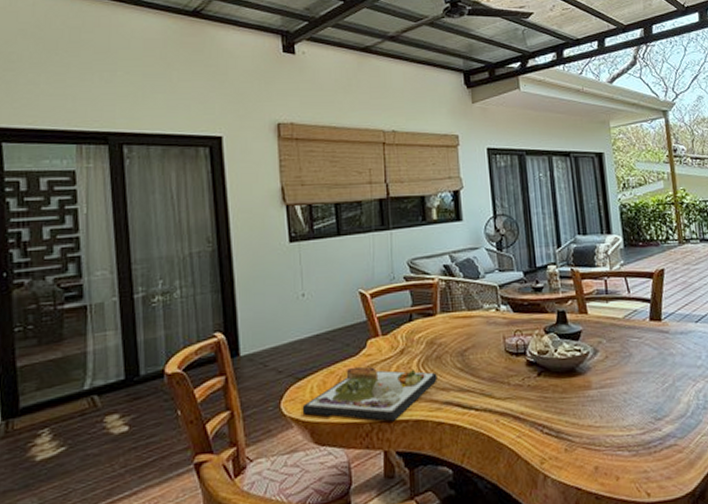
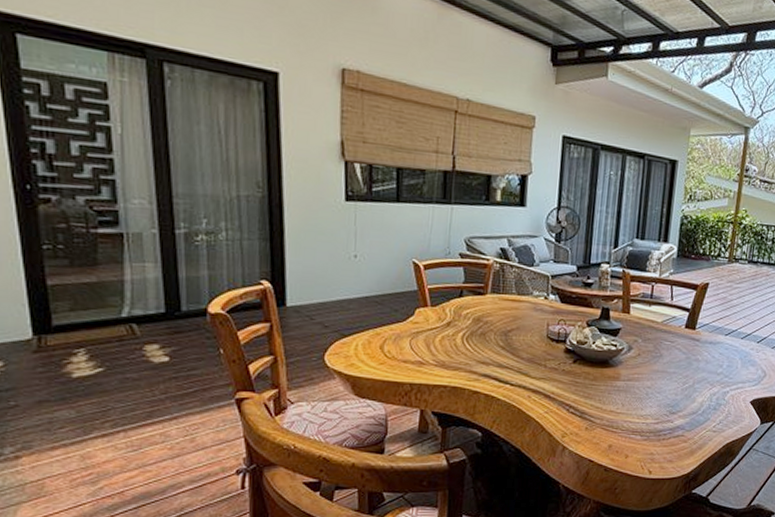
dinner plate: present [302,366,438,422] -> none [345,332,480,386]

